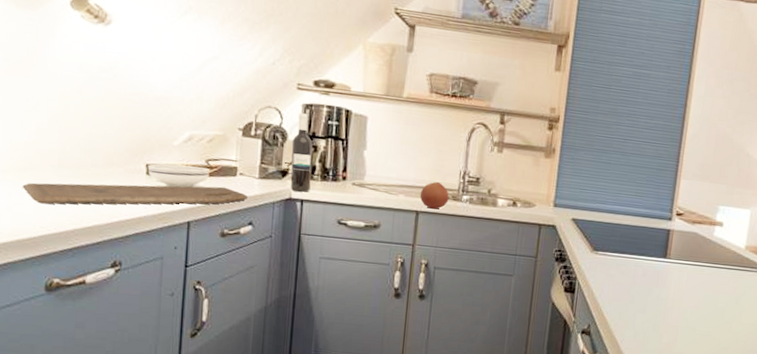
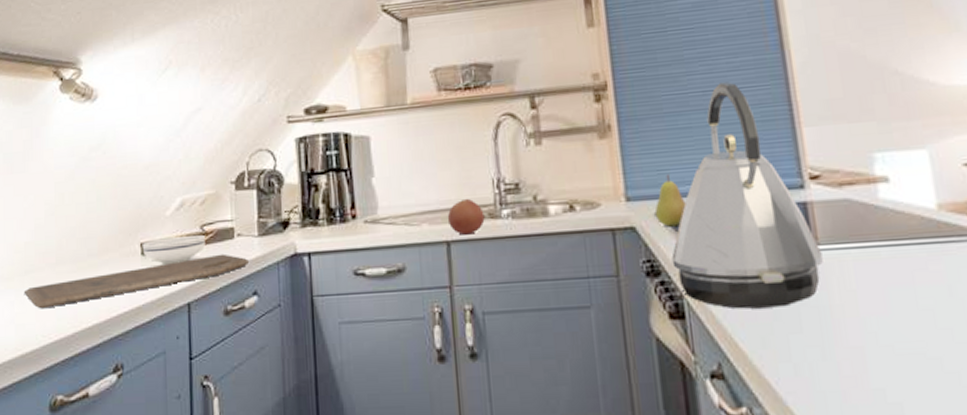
wine bottle: present [290,112,313,192] -> none [289,148,317,244]
fruit: none [571,193,594,231] -> present [654,174,686,227]
kettle: none [575,135,671,295] -> present [672,82,823,309]

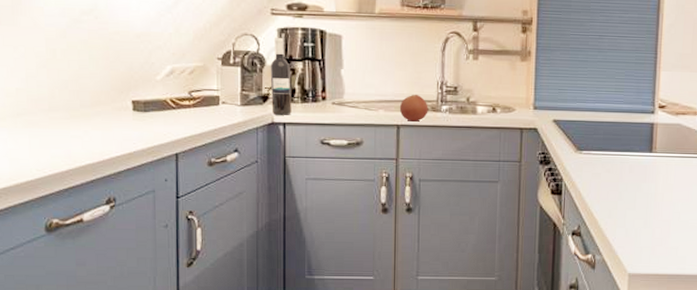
cutting board: present [23,253,250,309] -> none [16,116,232,148]
bowl: present [142,234,205,265] -> none [133,98,193,121]
wine bottle: none [289,148,317,244] -> present [270,37,292,115]
fruit: present [654,174,686,227] -> none [552,93,575,131]
kettle: present [672,82,823,309] -> none [559,31,657,192]

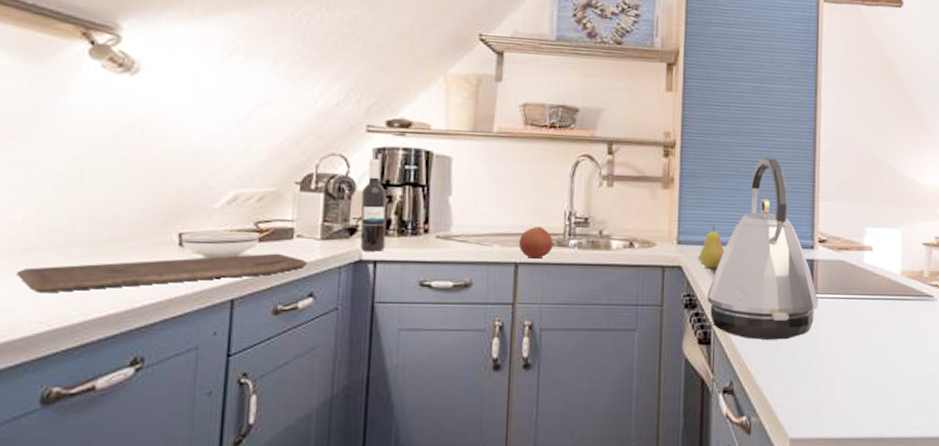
cutting board: none [16,116,232,148] -> present [16,253,308,293]
bowl: none [133,98,193,121] -> present [180,230,259,259]
fruit: none [552,93,575,131] -> present [699,225,725,269]
kettle: none [559,31,657,192] -> present [707,156,818,340]

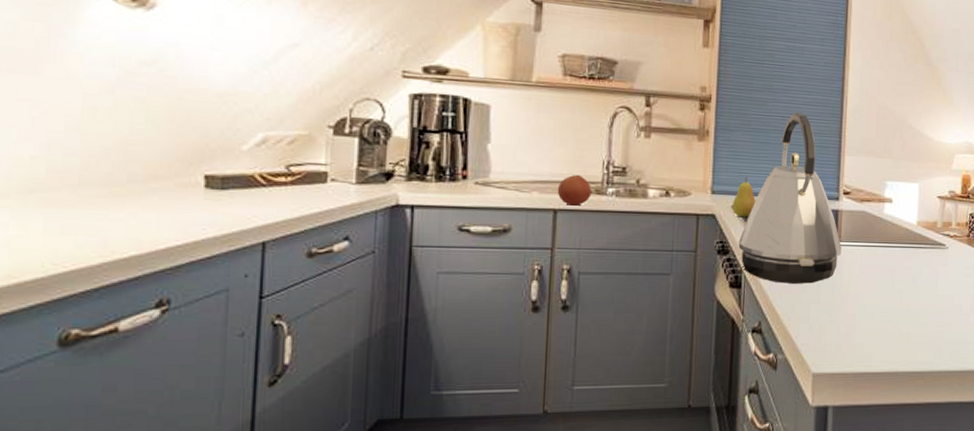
cutting board: present [16,253,308,293] -> none [25,196,343,234]
bowl: present [180,230,259,259] -> none [206,173,291,201]
wine bottle: present [359,158,387,251] -> none [396,104,424,196]

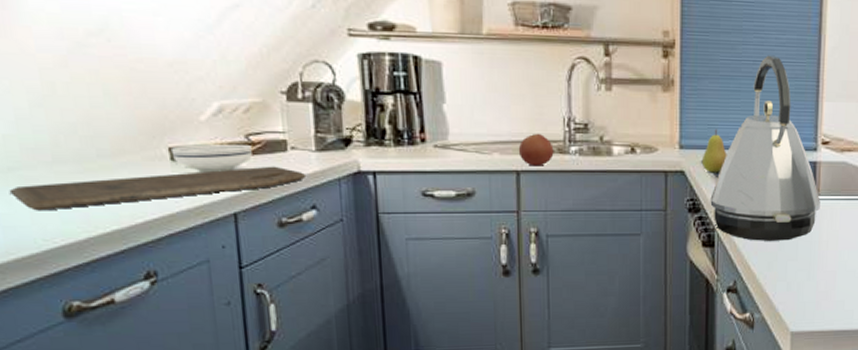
cutting board: none [25,196,343,234] -> present [9,166,307,211]
bowl: none [206,173,291,201] -> present [170,143,252,173]

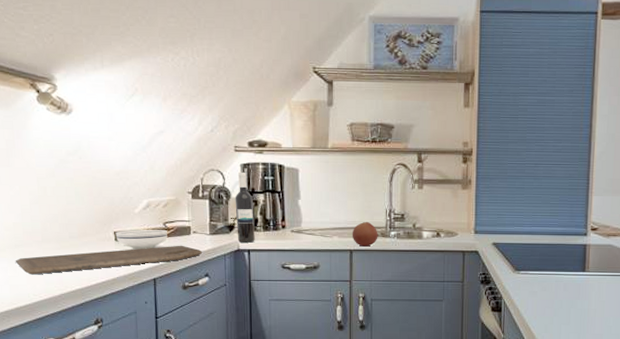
wine bottle: none [351,64,383,162] -> present [235,172,255,243]
fruit: present [701,129,727,173] -> none [492,218,513,253]
kettle: present [710,55,821,241] -> none [498,159,590,308]

